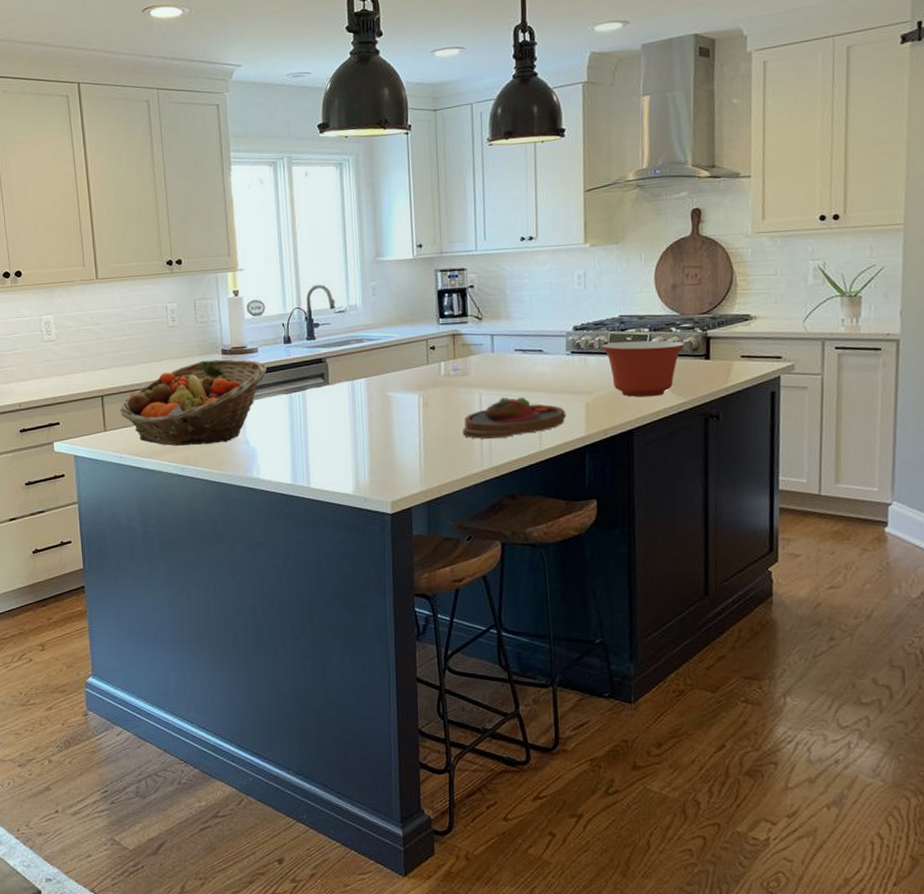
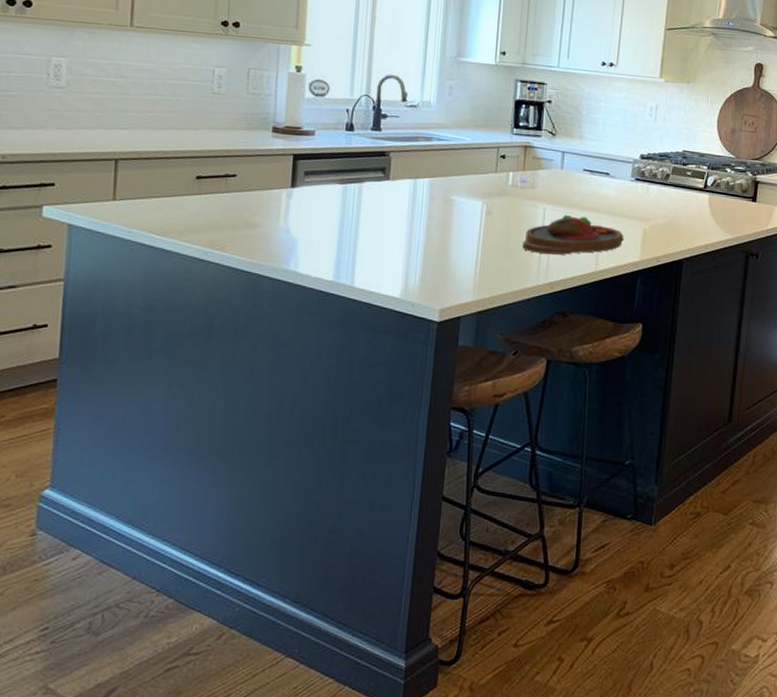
fruit basket: present [120,359,267,446] -> none [137,136,322,229]
mixing bowl: present [601,340,686,397] -> none [663,175,737,231]

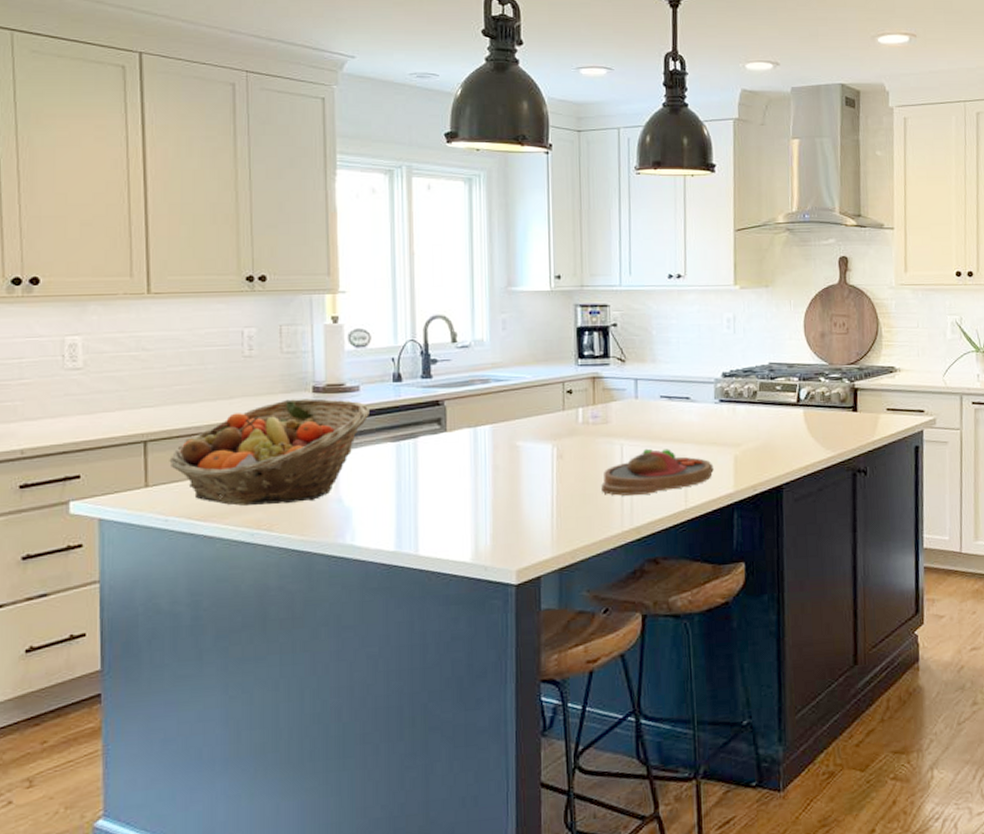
fruit basket: none [137,136,322,229] -> present [169,398,369,506]

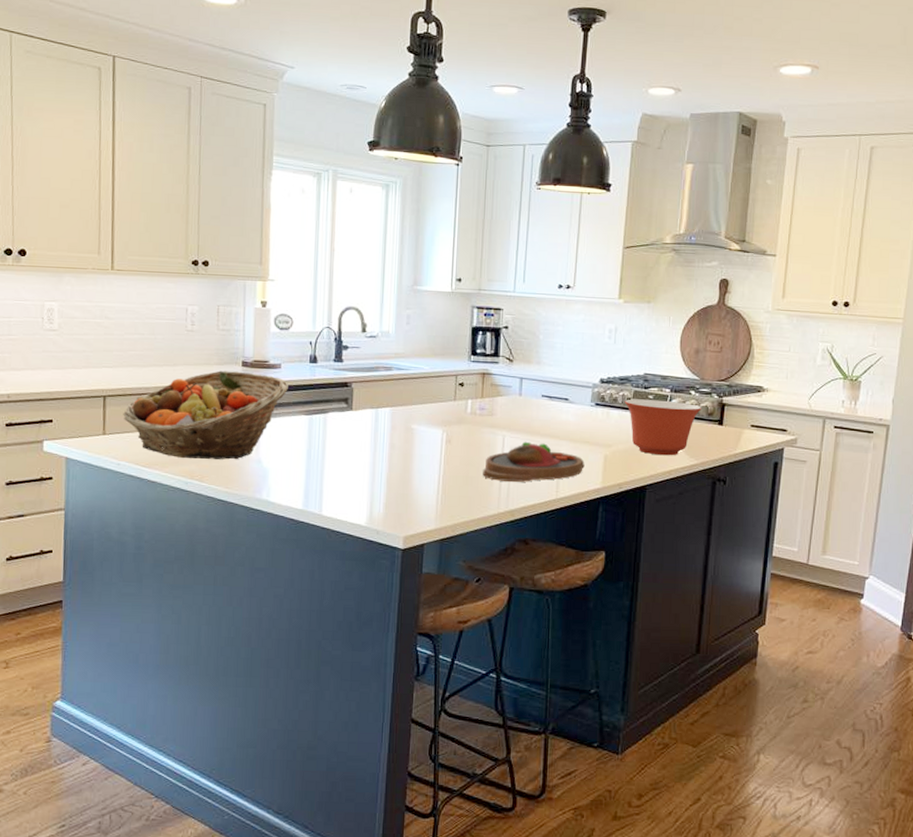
mixing bowl: none [750,390,834,451] -> present [624,399,702,456]

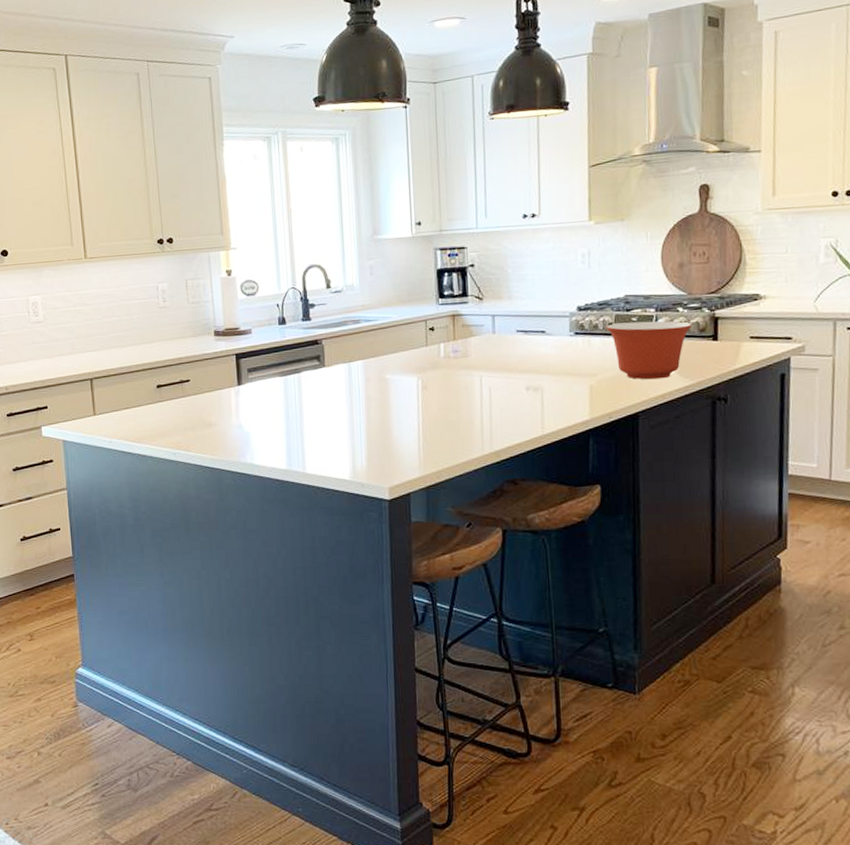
fruit basket: present [123,370,288,460] -> none [109,341,261,430]
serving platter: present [483,441,585,482] -> none [463,379,569,423]

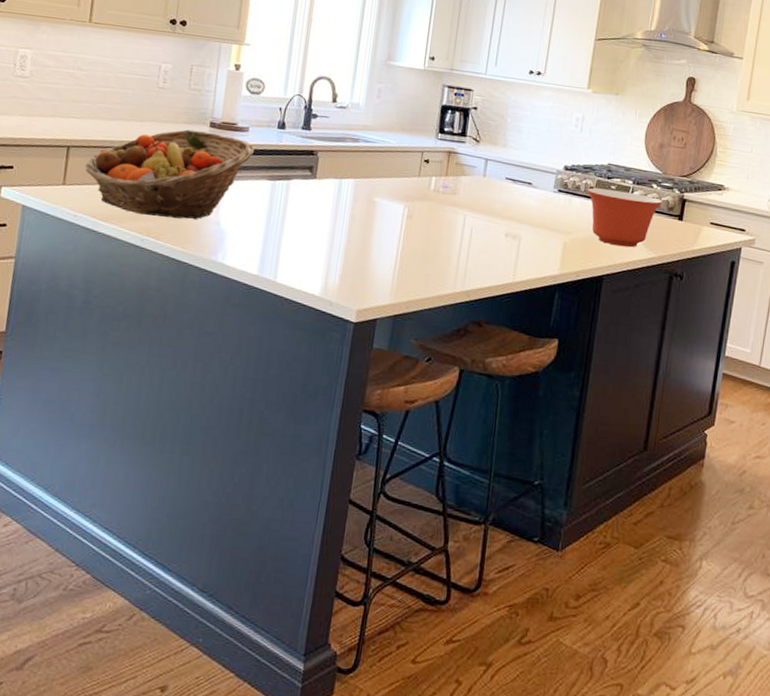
fruit basket: none [109,341,261,430] -> present [85,129,254,220]

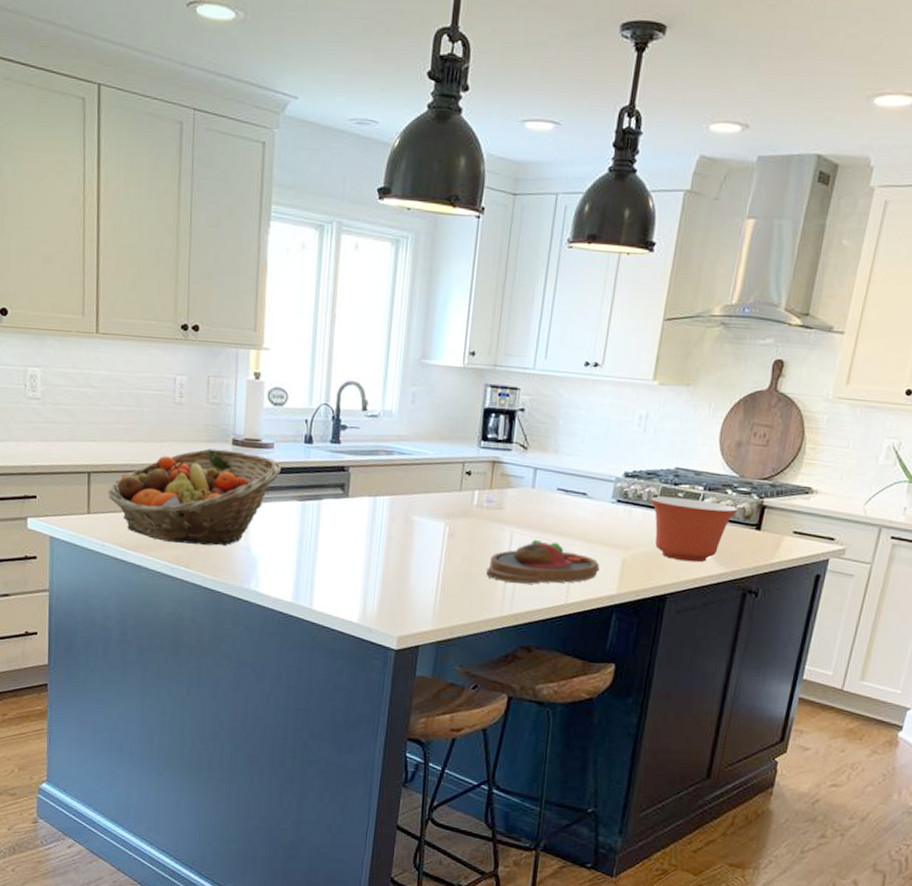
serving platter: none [441,222,544,264] -> present [486,539,600,585]

